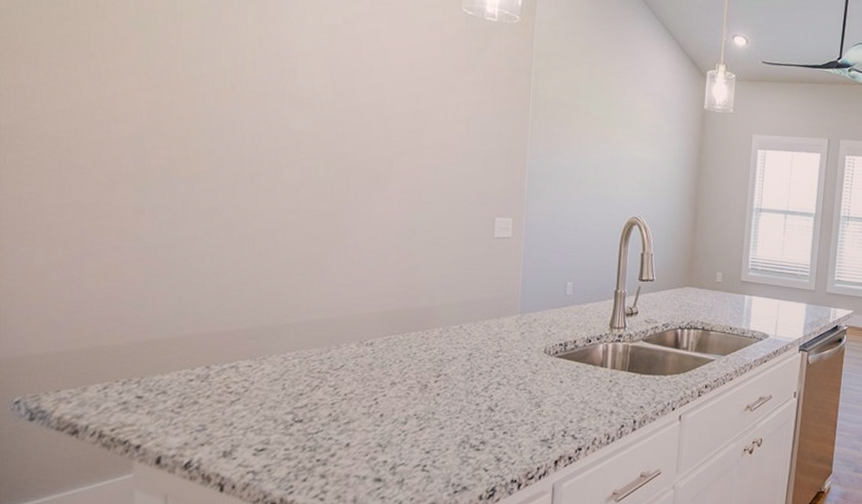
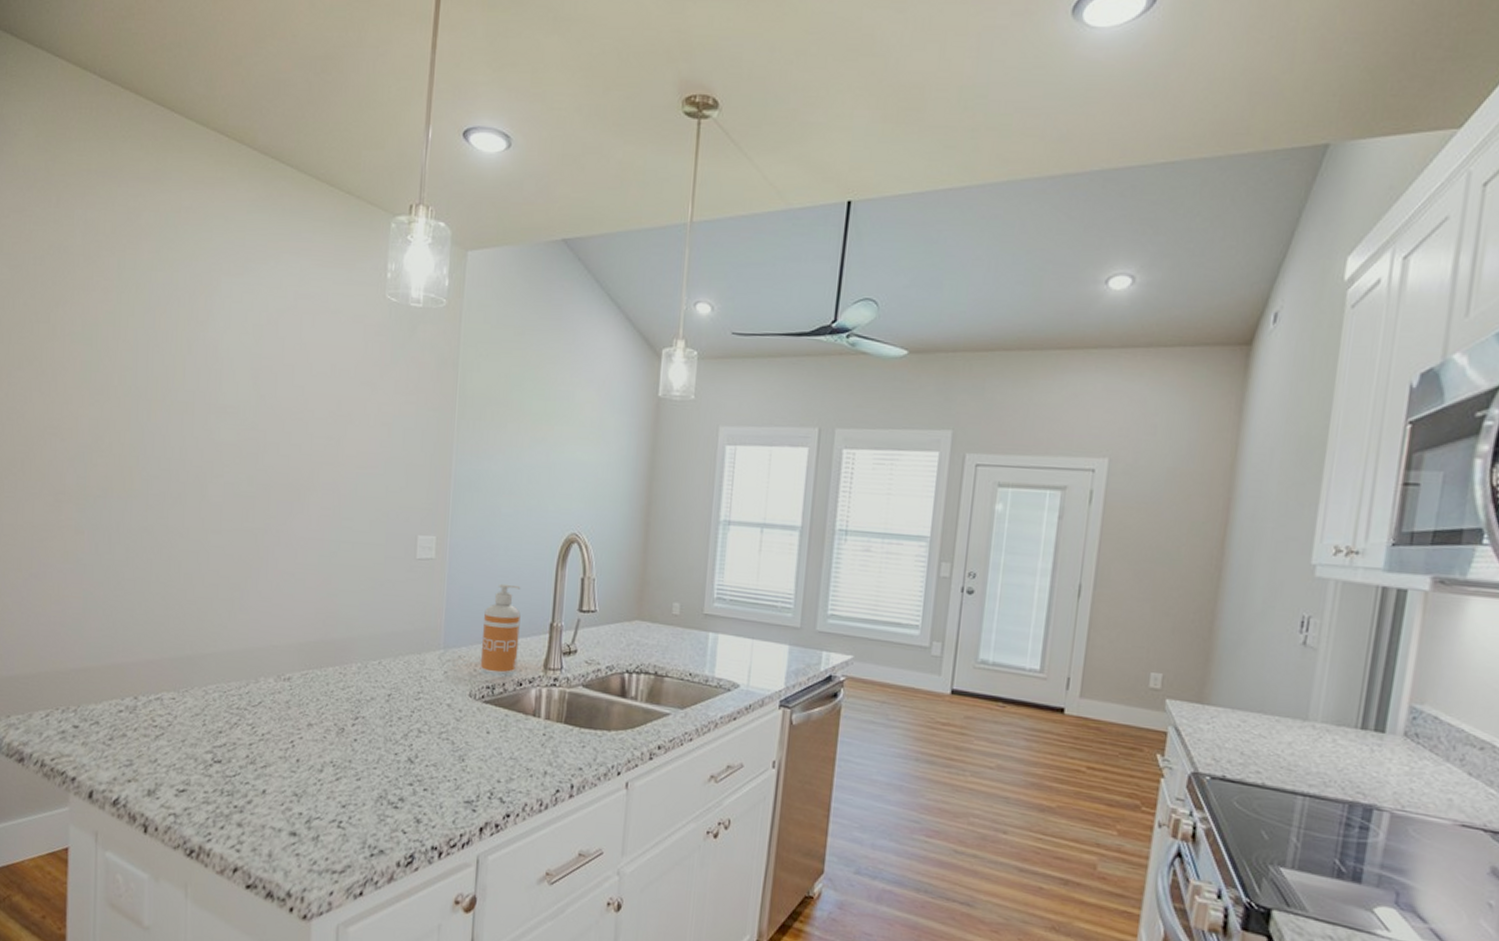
soap dispenser: none [553,258,589,334] -> present [480,583,521,675]

